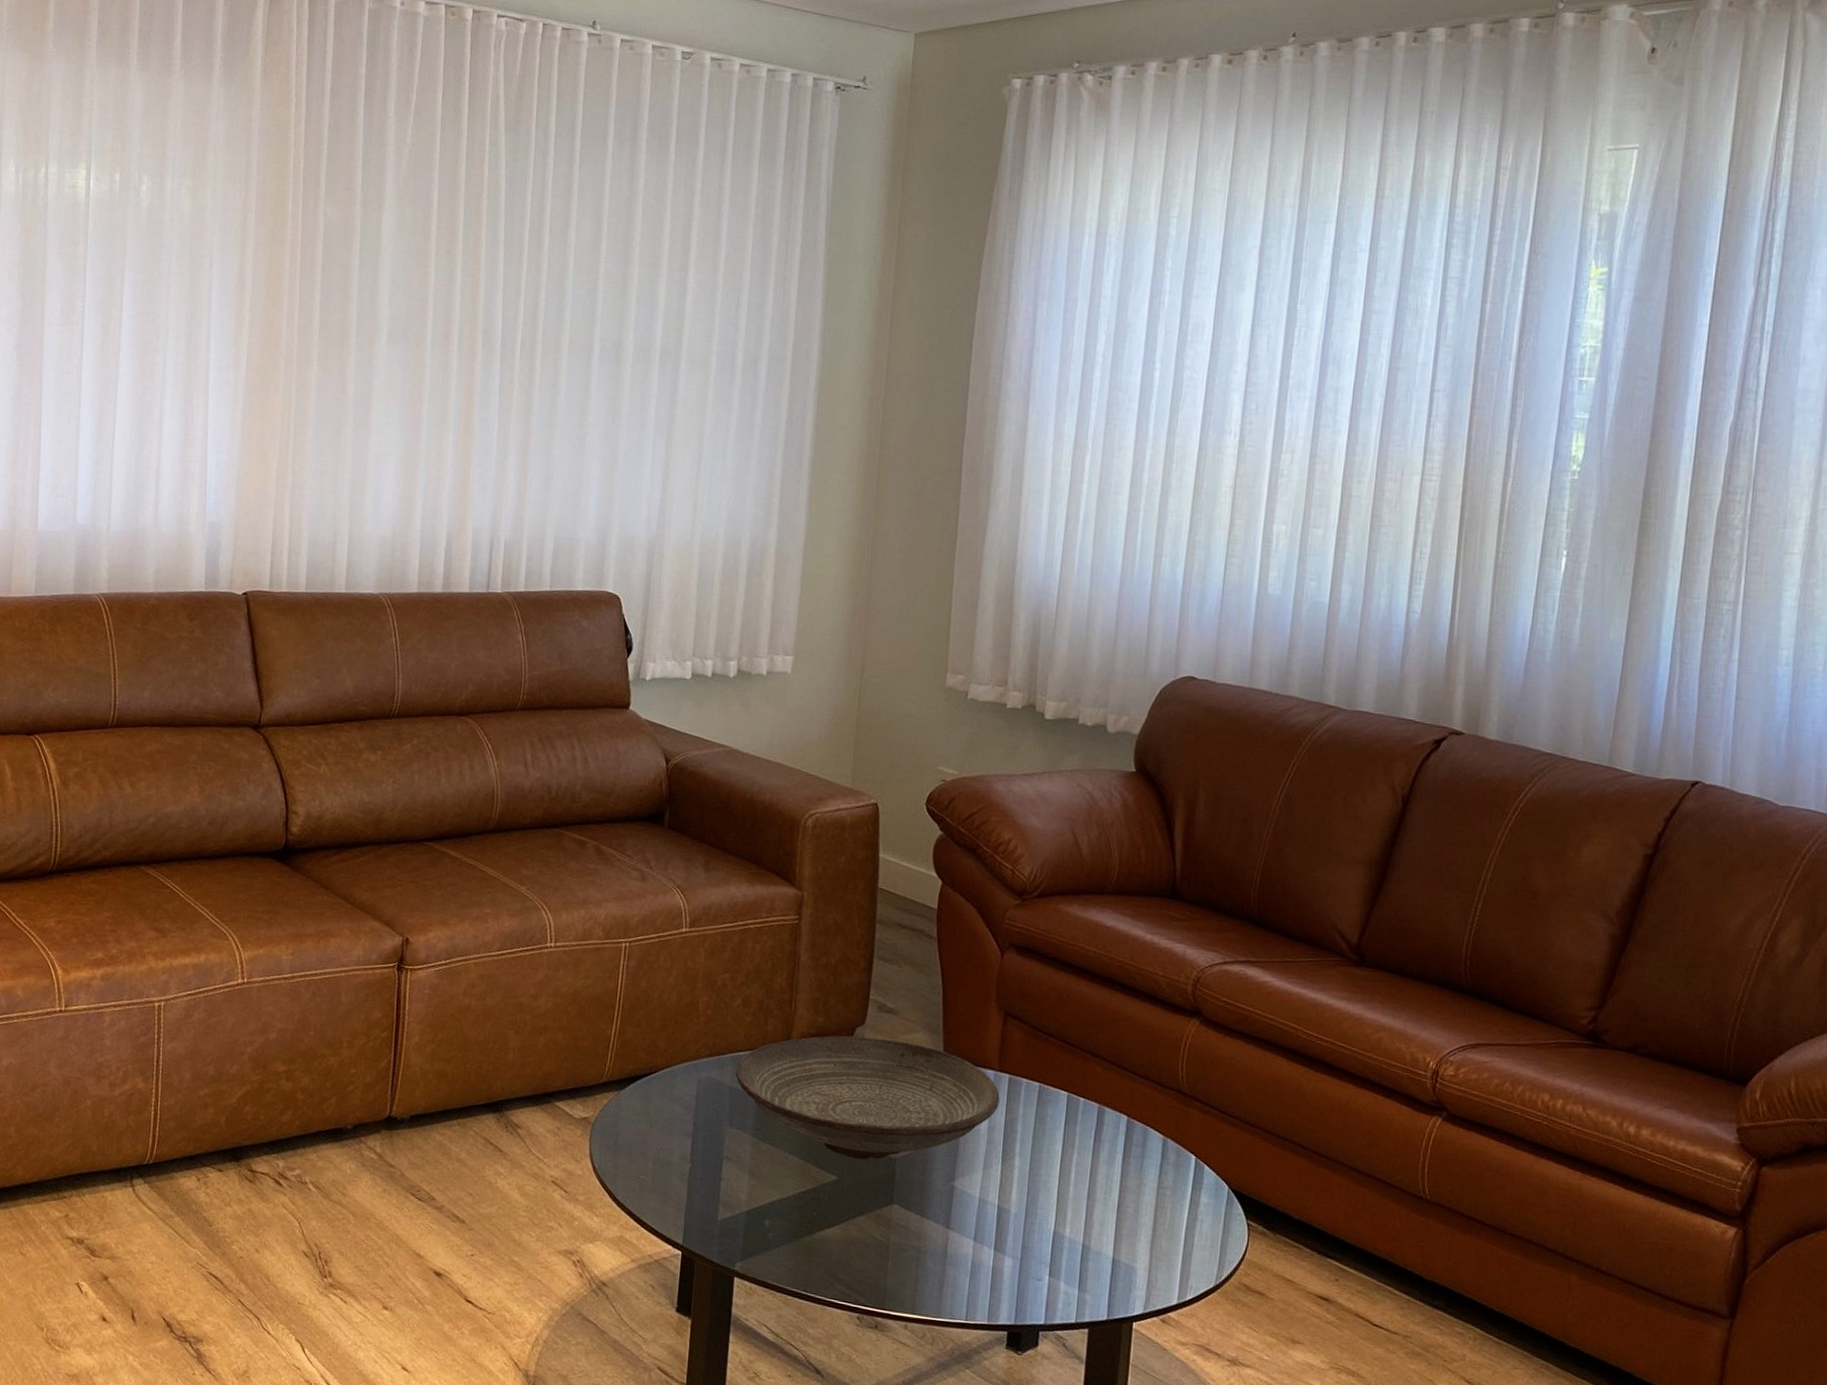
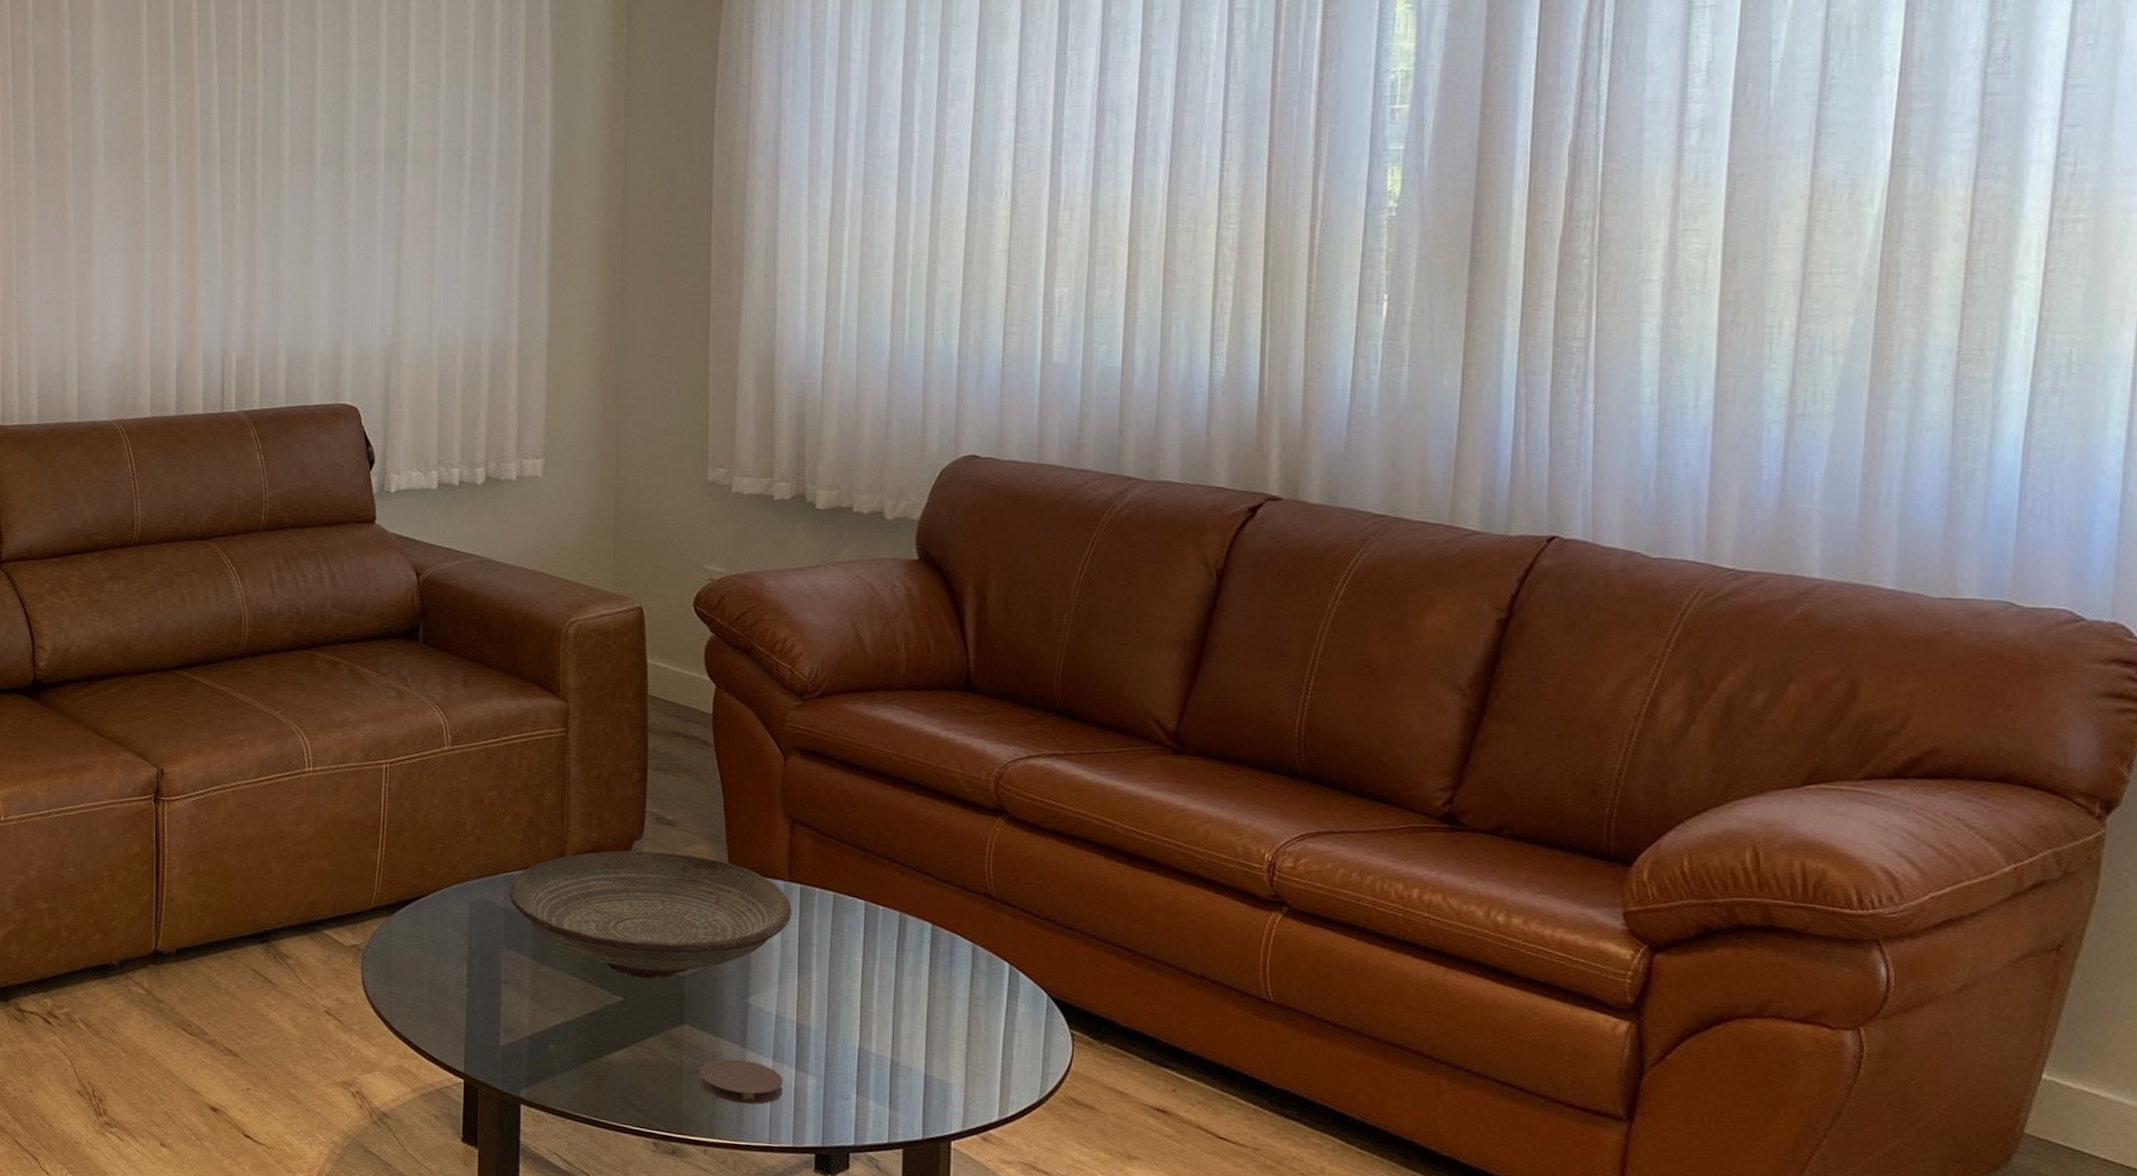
coaster: none [904,1238,982,1283] -> present [699,1058,783,1105]

